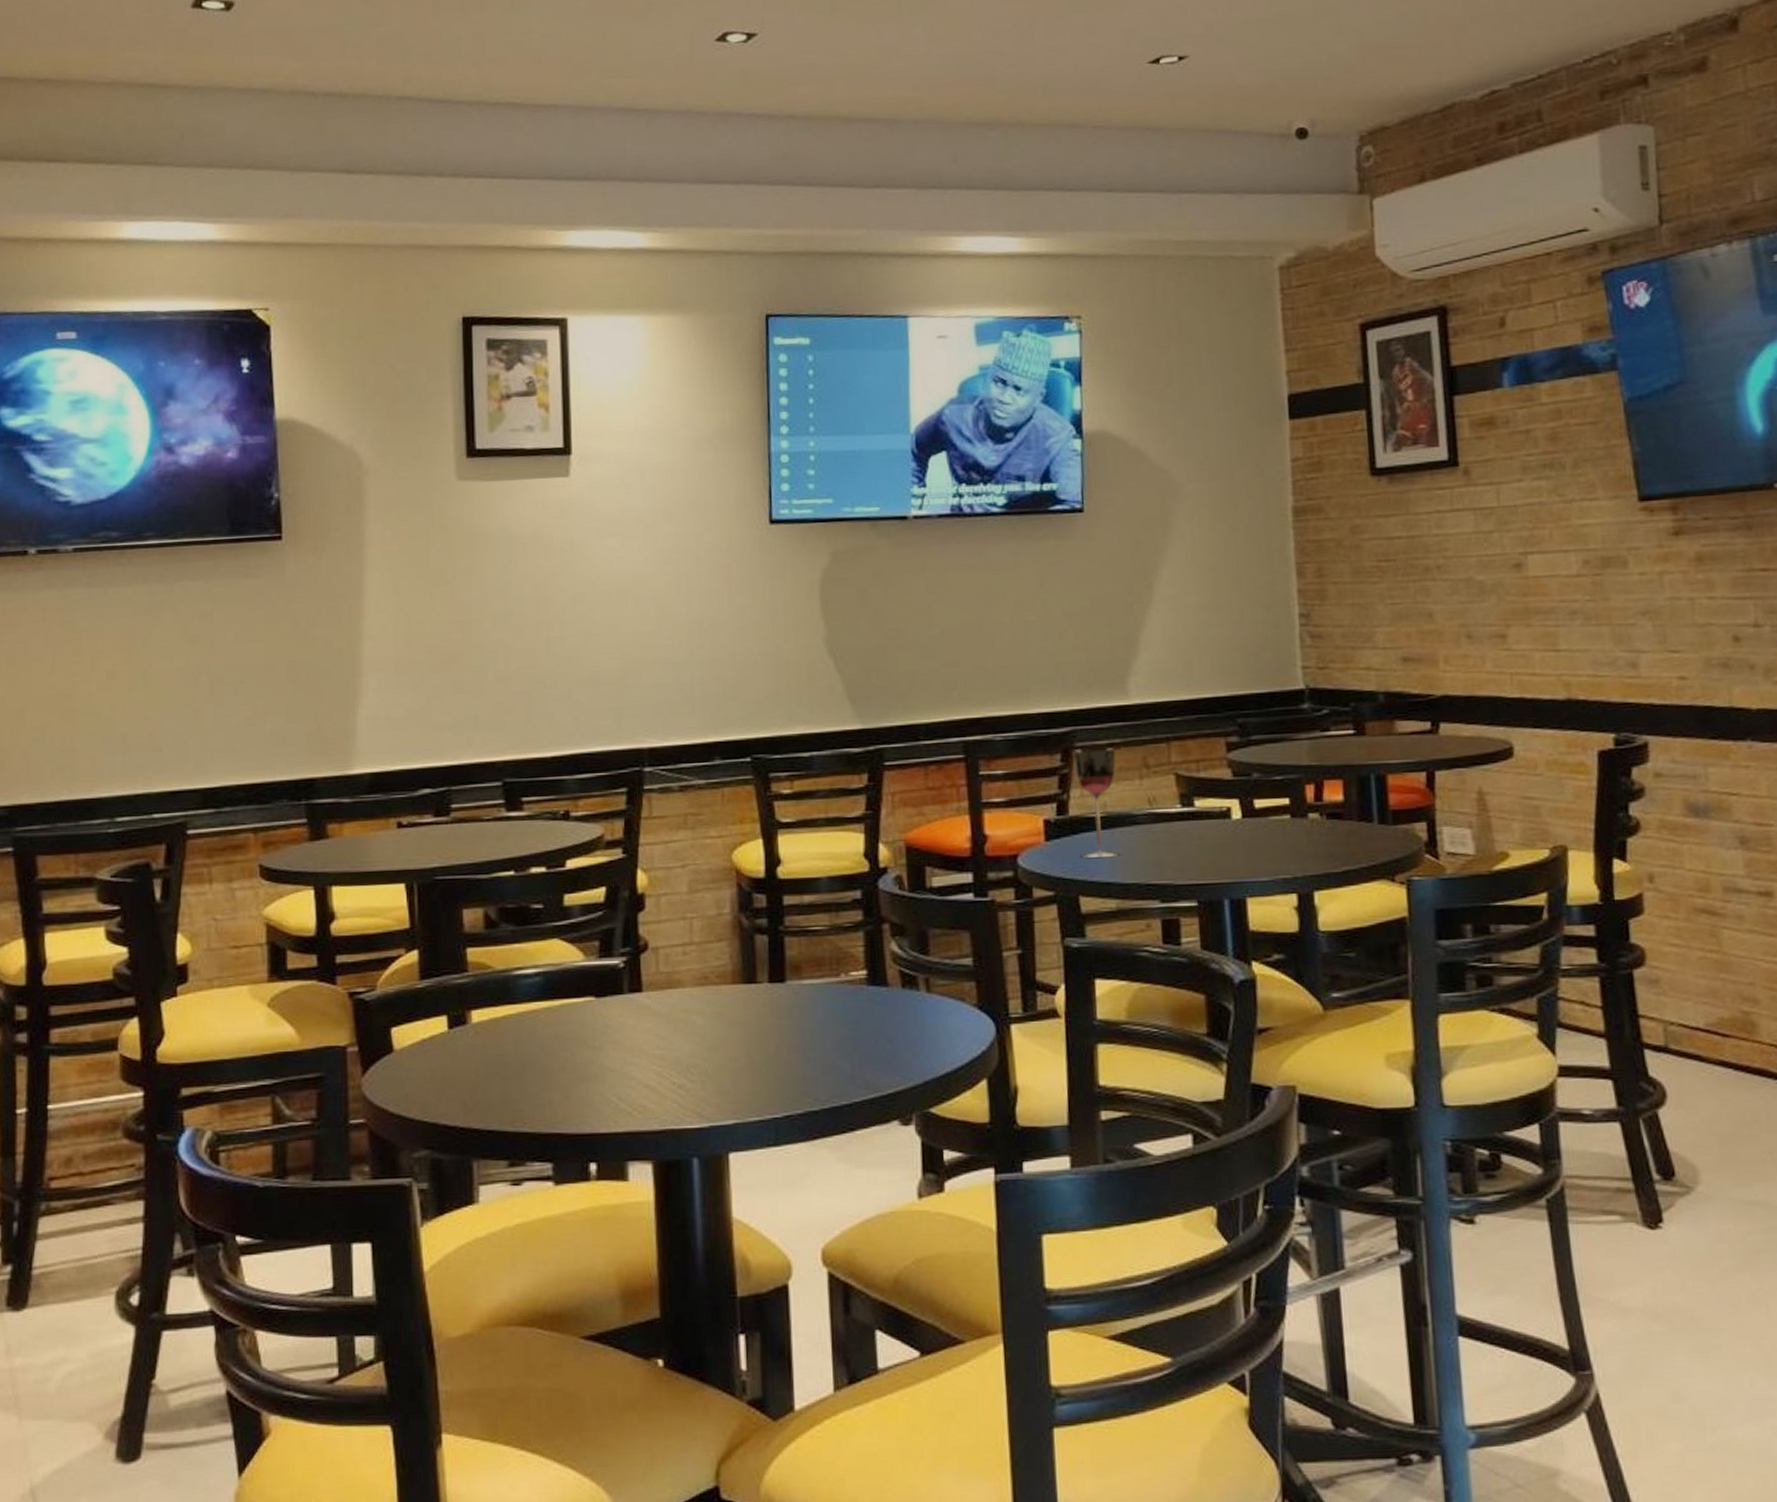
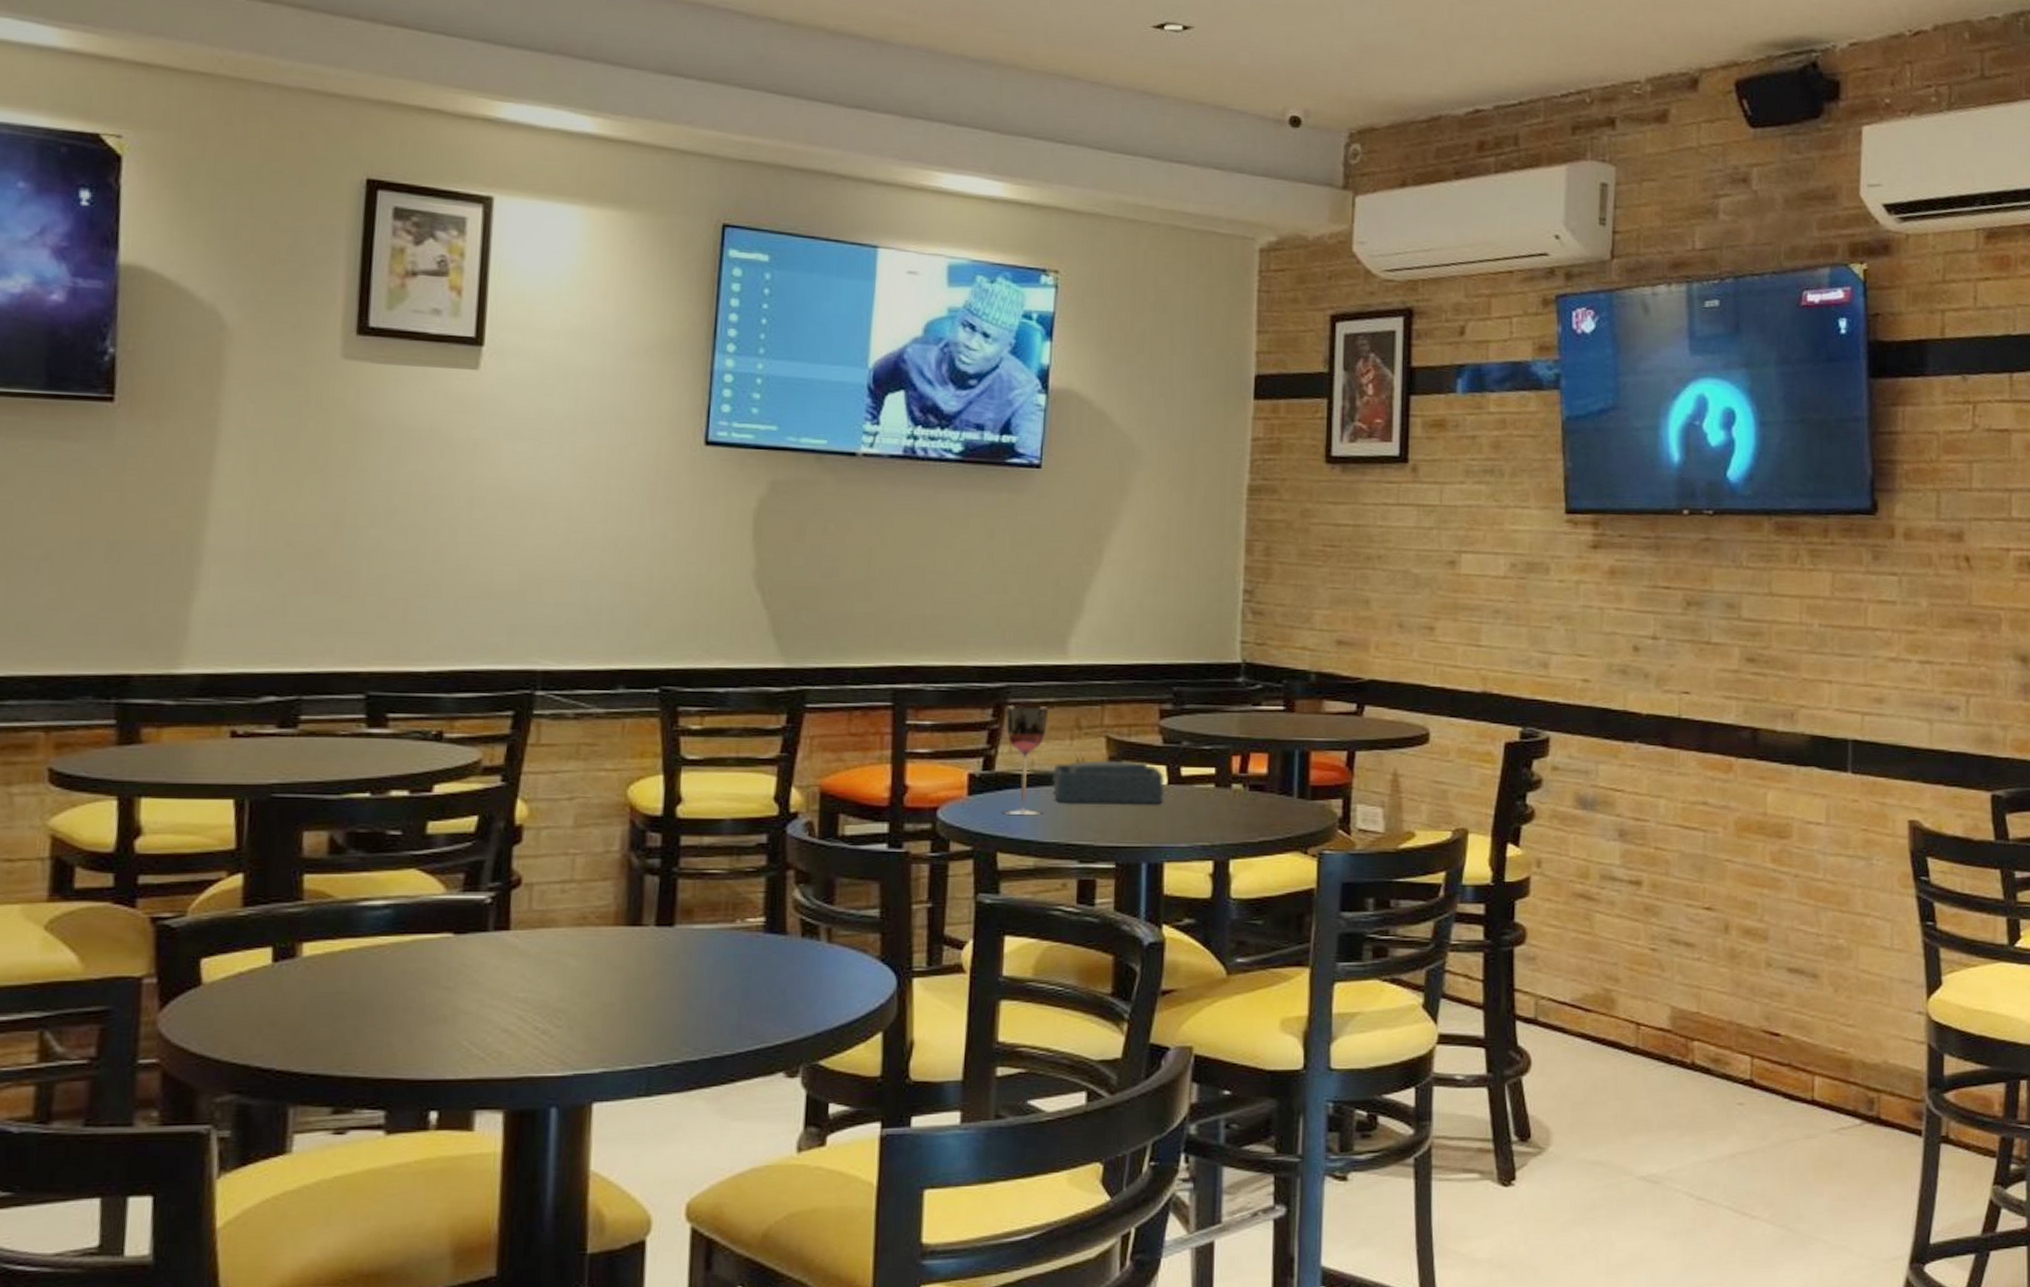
napkin holder: none [1126,797,1239,845] -> present [1053,760,1164,807]

